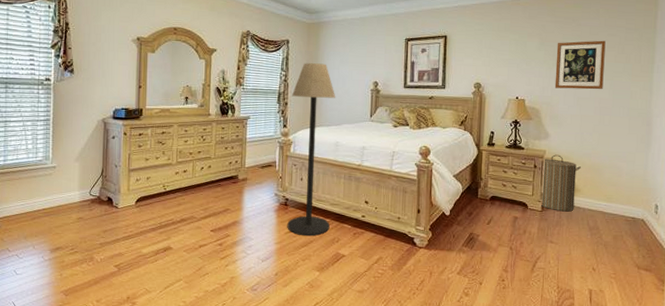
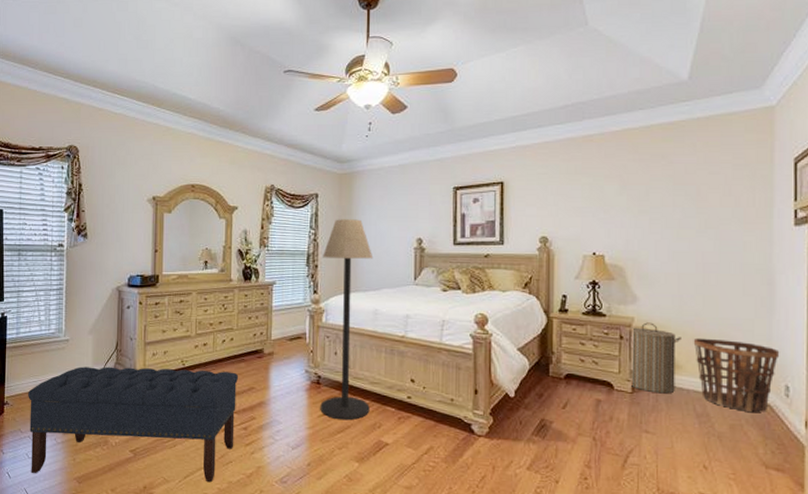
bench: none [16,191,215,291] -> present [28,366,238,482]
wall art: present [554,40,606,90] -> none [642,180,707,241]
basket: none [589,167,653,226] -> present [693,337,780,413]

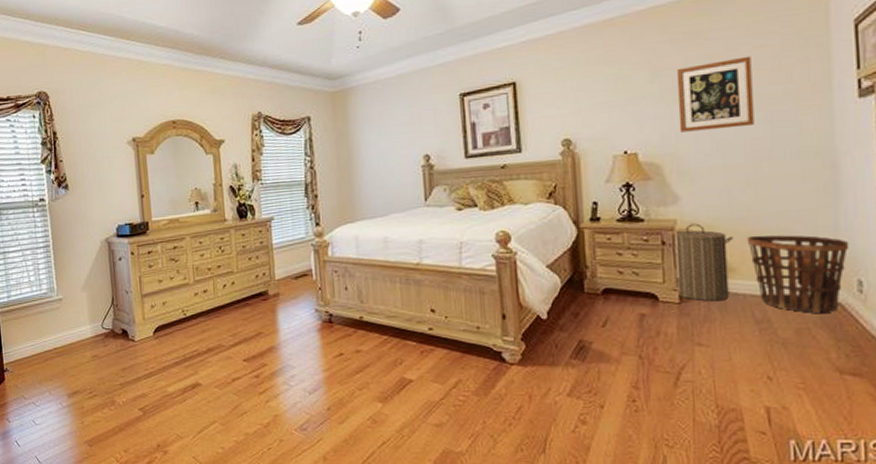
bench: present [28,366,238,482] -> none [27,318,247,439]
floor lamp: present [320,219,374,421] -> none [322,140,389,359]
wall art: none [642,180,707,241] -> present [676,56,755,133]

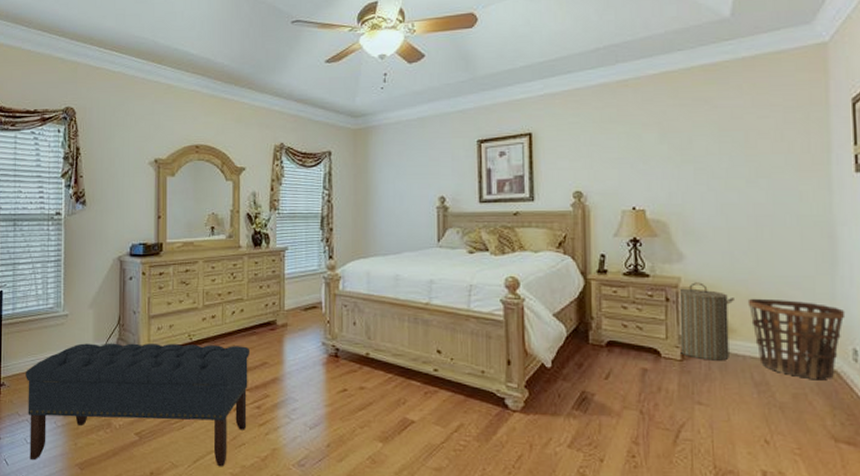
bench: none [27,318,247,439] -> present [26,343,249,466]
wall art: present [676,56,755,133] -> none [684,125,757,193]

